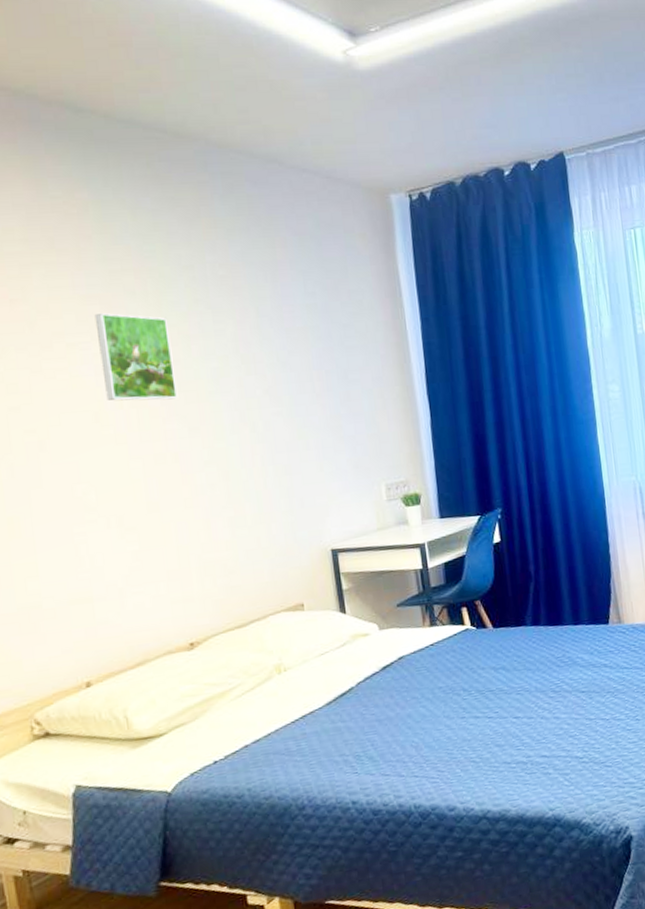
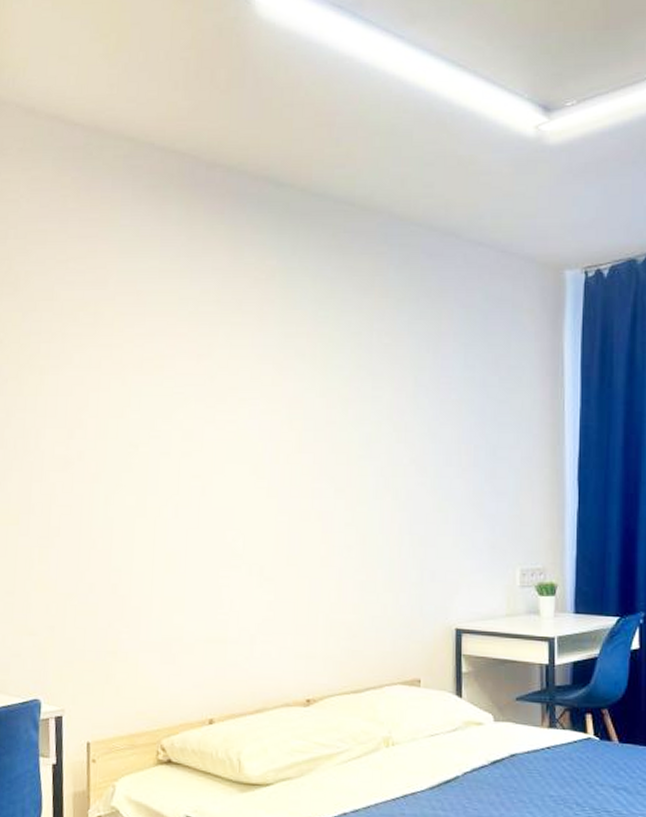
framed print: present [94,312,178,401] -> none [266,372,330,460]

